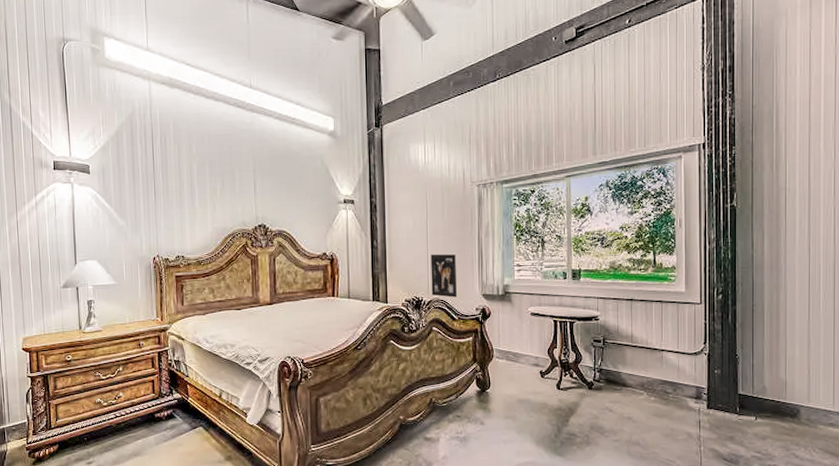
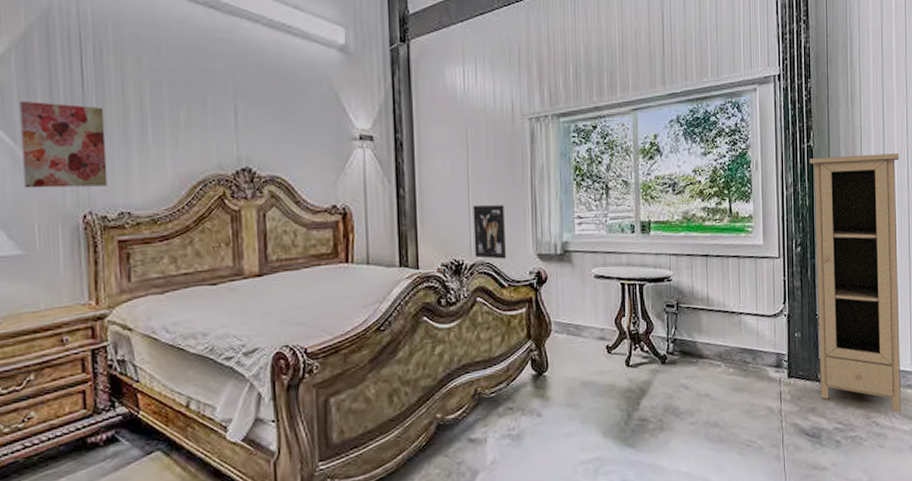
wall art: none [114,177,169,239] -> present [20,100,108,189]
cupboard: none [732,212,825,448] -> present [809,153,901,413]

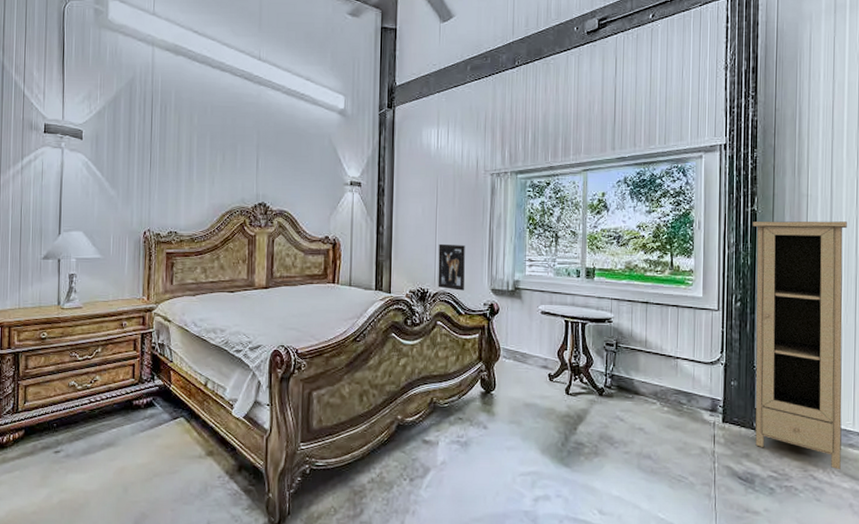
wall art: present [20,100,108,189] -> none [106,145,164,211]

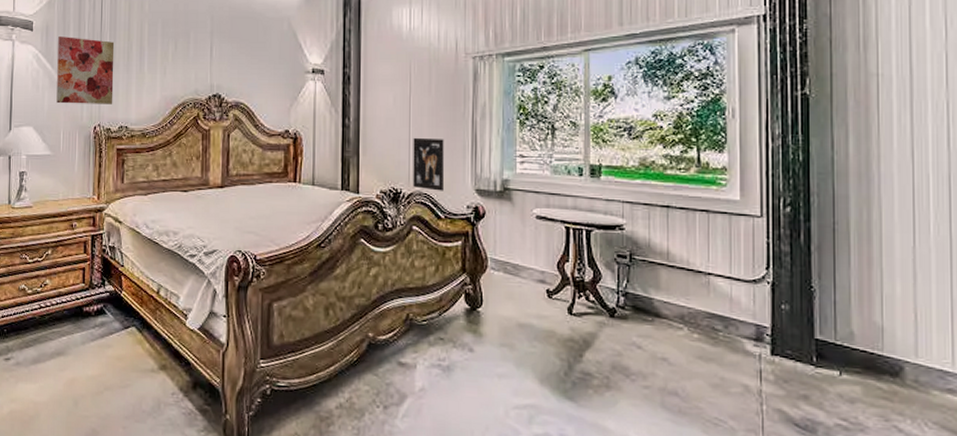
wall art: none [106,145,164,211] -> present [56,35,115,104]
cupboard: present [753,221,847,470] -> none [804,106,937,422]

